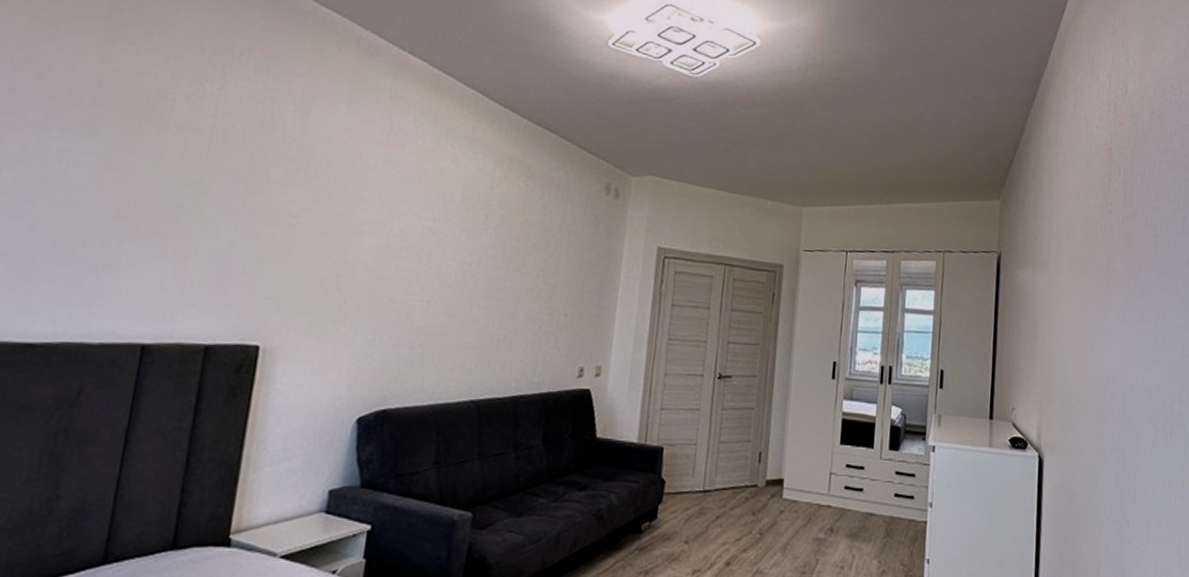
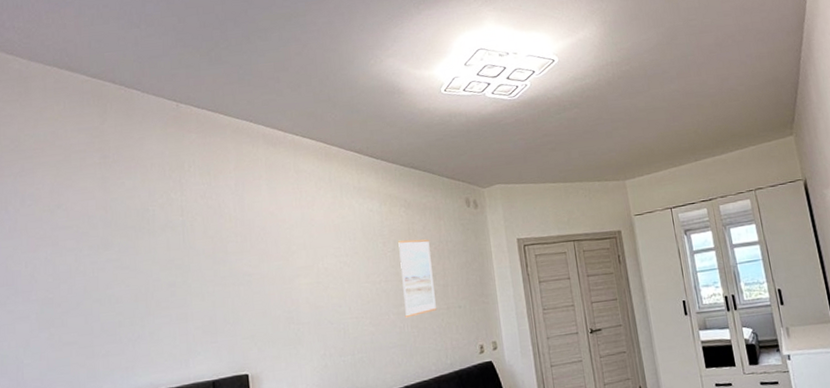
wall art: none [492,216,549,316] -> present [398,239,437,318]

